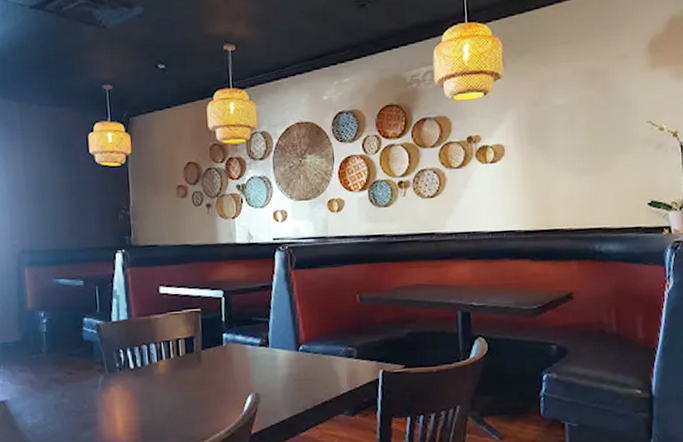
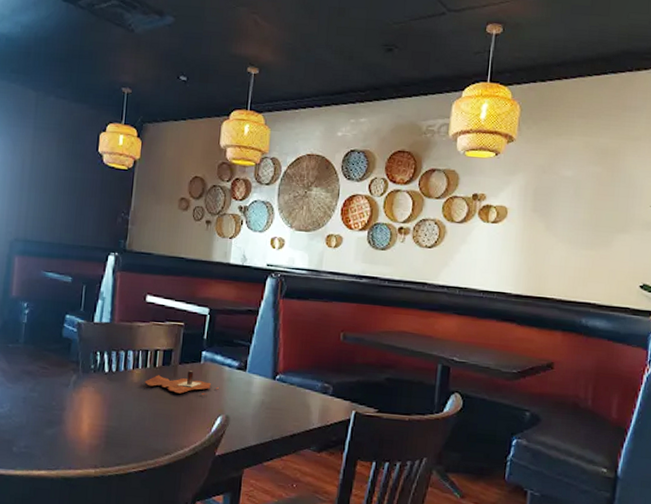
candle: none [171,354,245,379] -> present [144,370,219,395]

